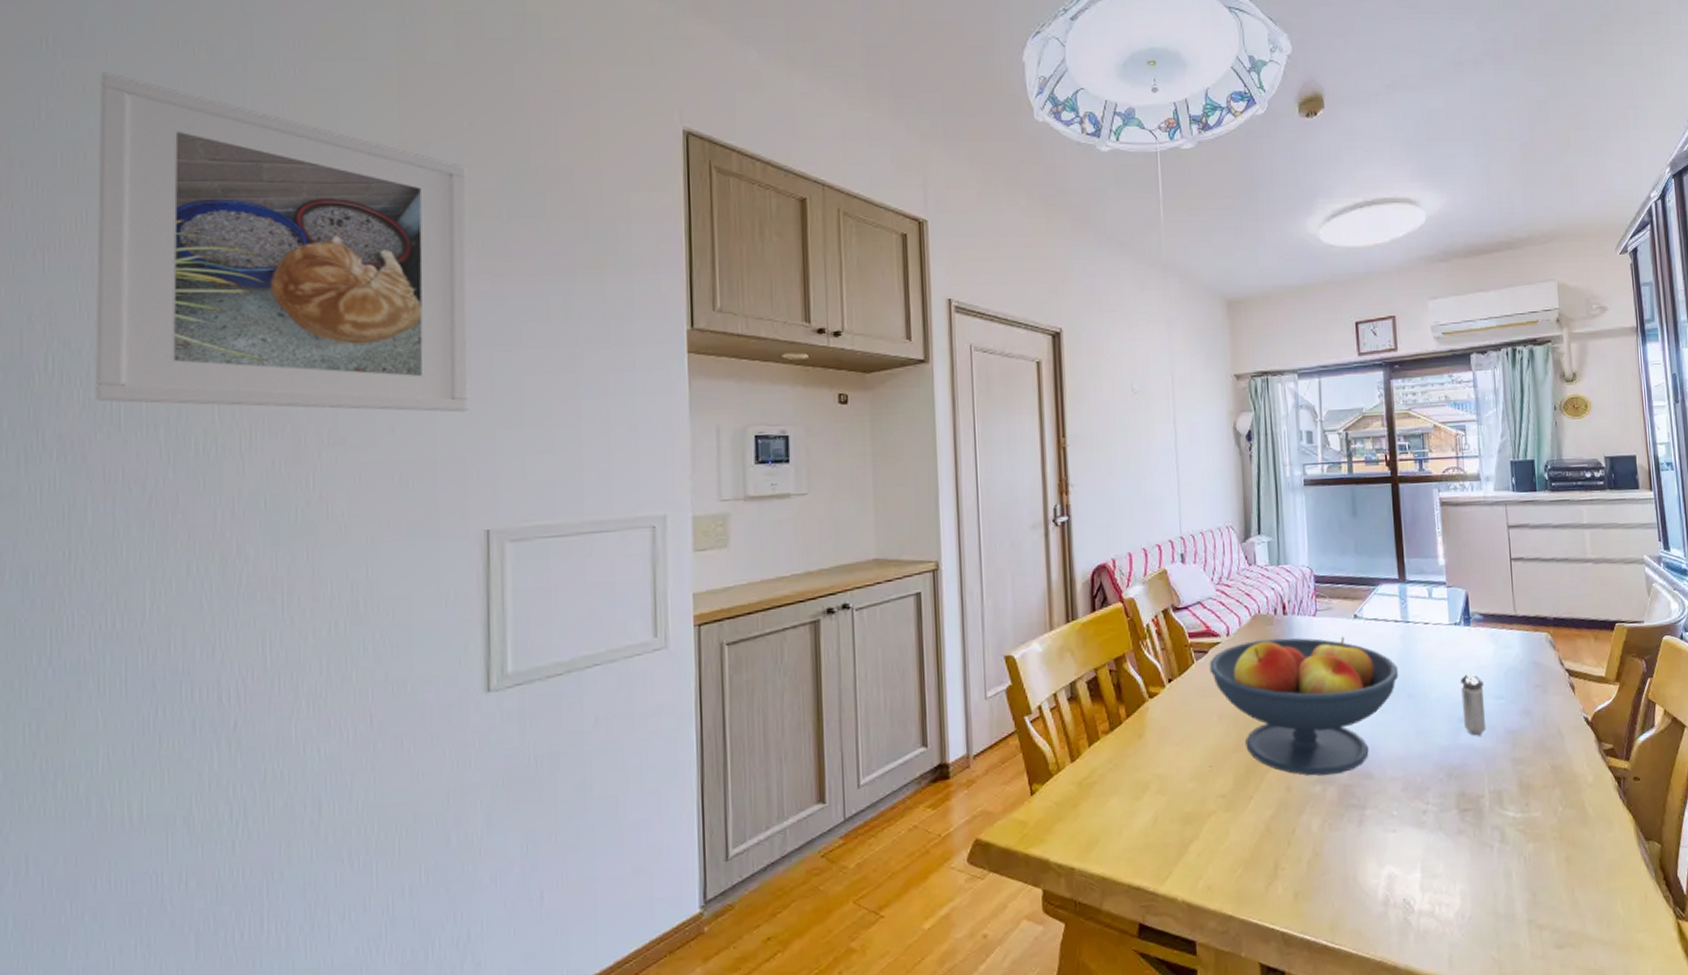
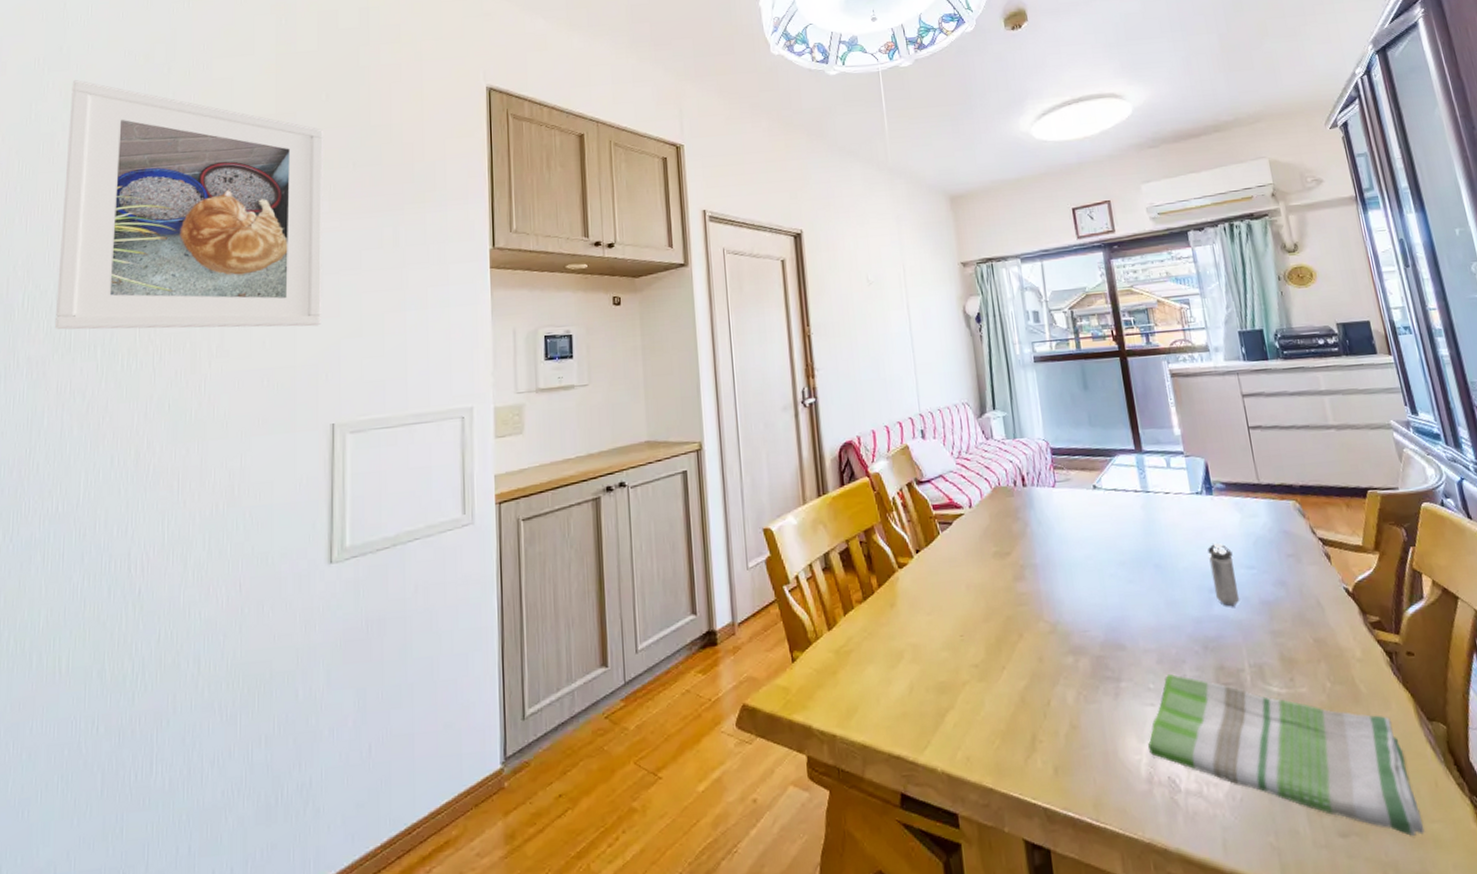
fruit bowl: present [1209,636,1399,776] -> none [954,506,1144,647]
dish towel: none [1387,801,1631,945] -> present [1148,674,1425,836]

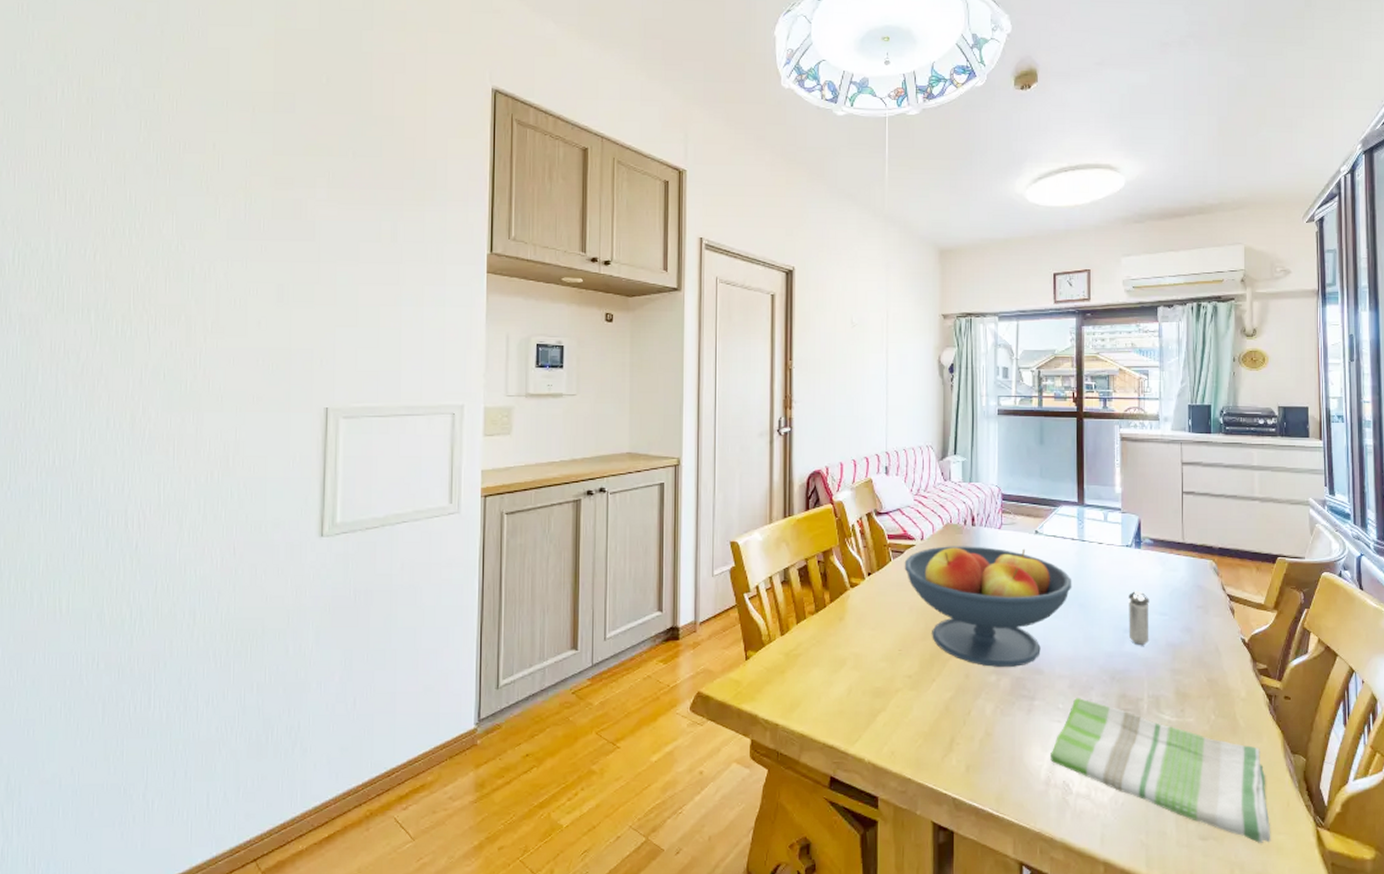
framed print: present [55,80,324,330] -> none [48,32,324,312]
fruit bowl: none [954,506,1144,647] -> present [904,546,1072,667]

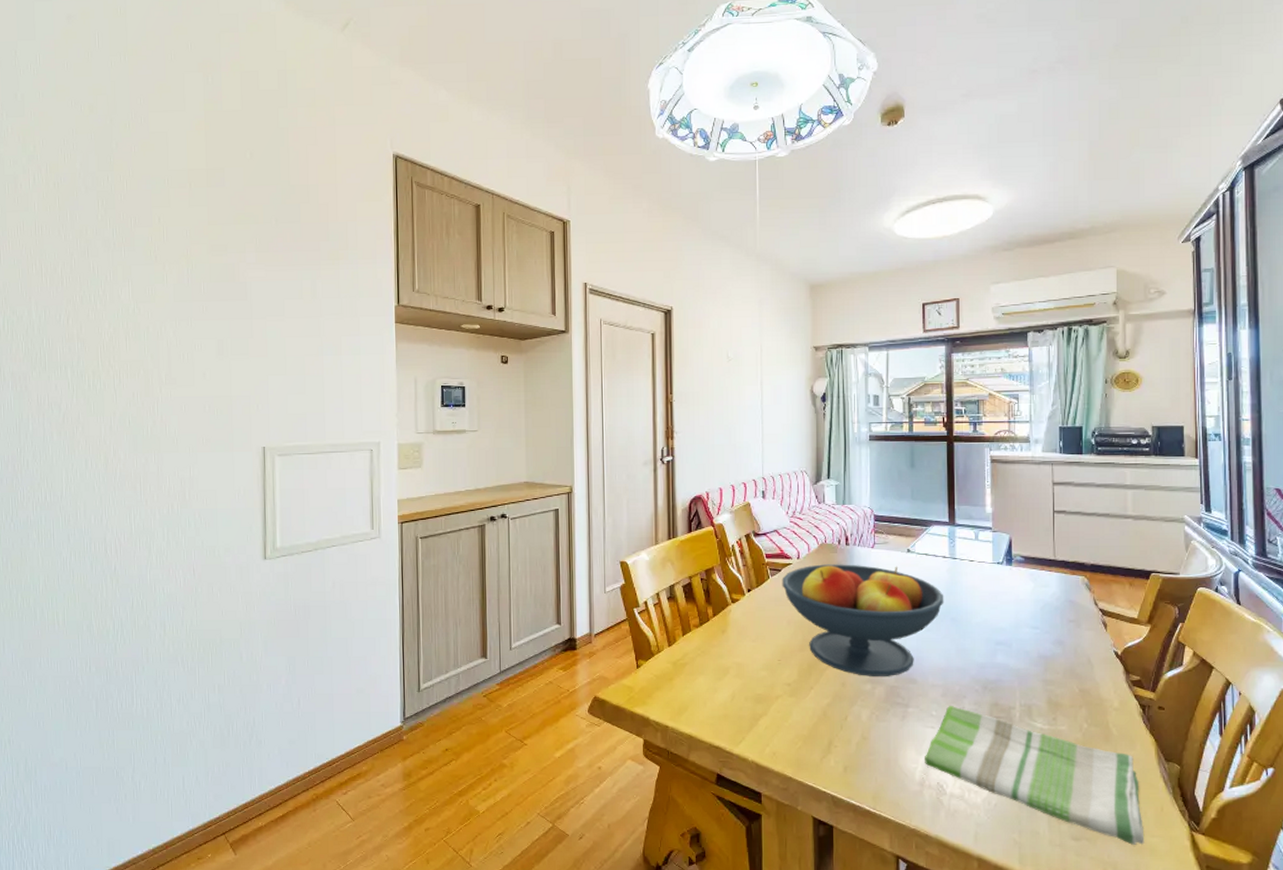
shaker: present [1128,590,1150,645] -> none [1000,605,1021,657]

